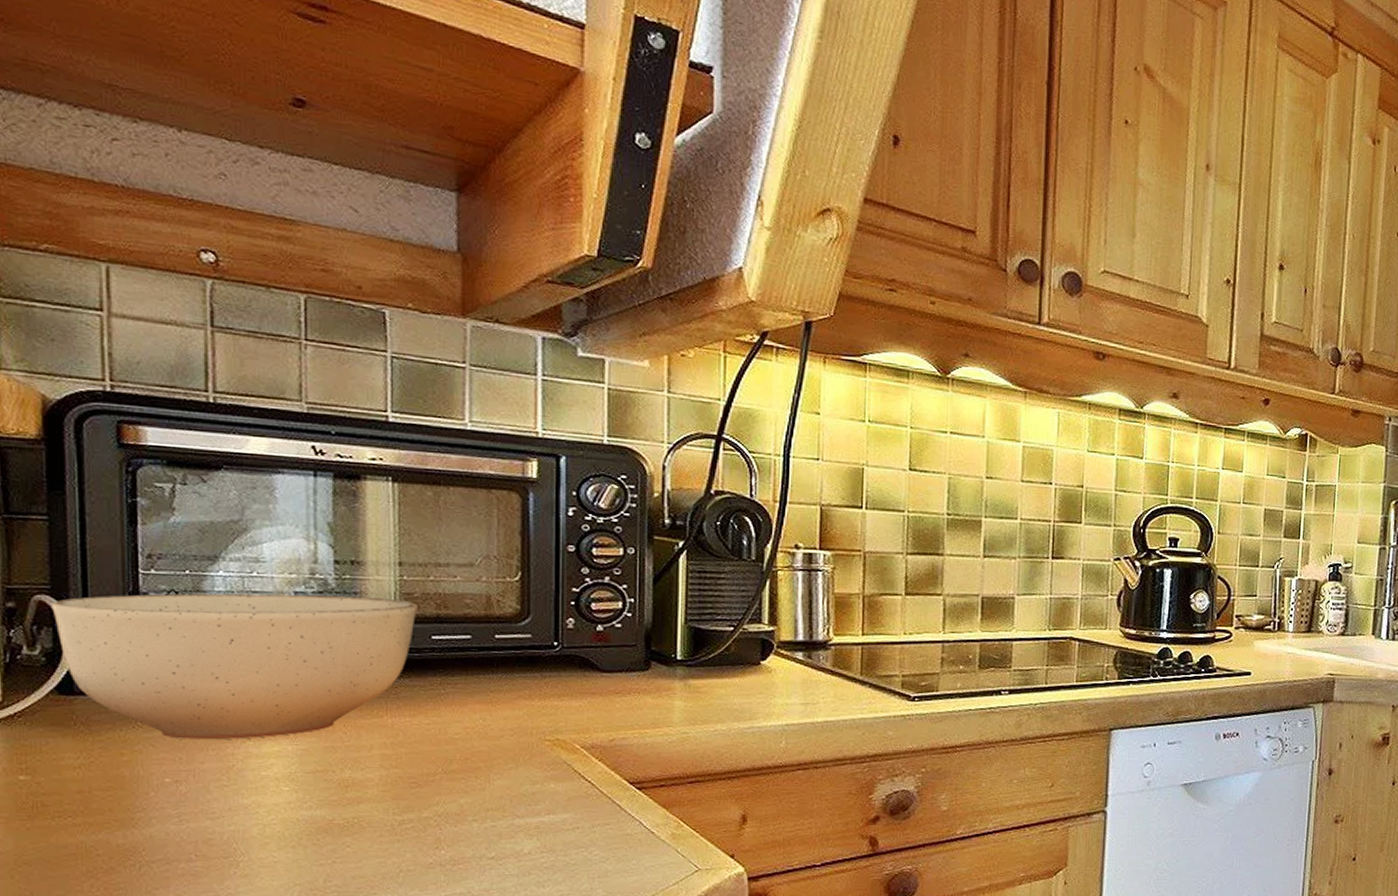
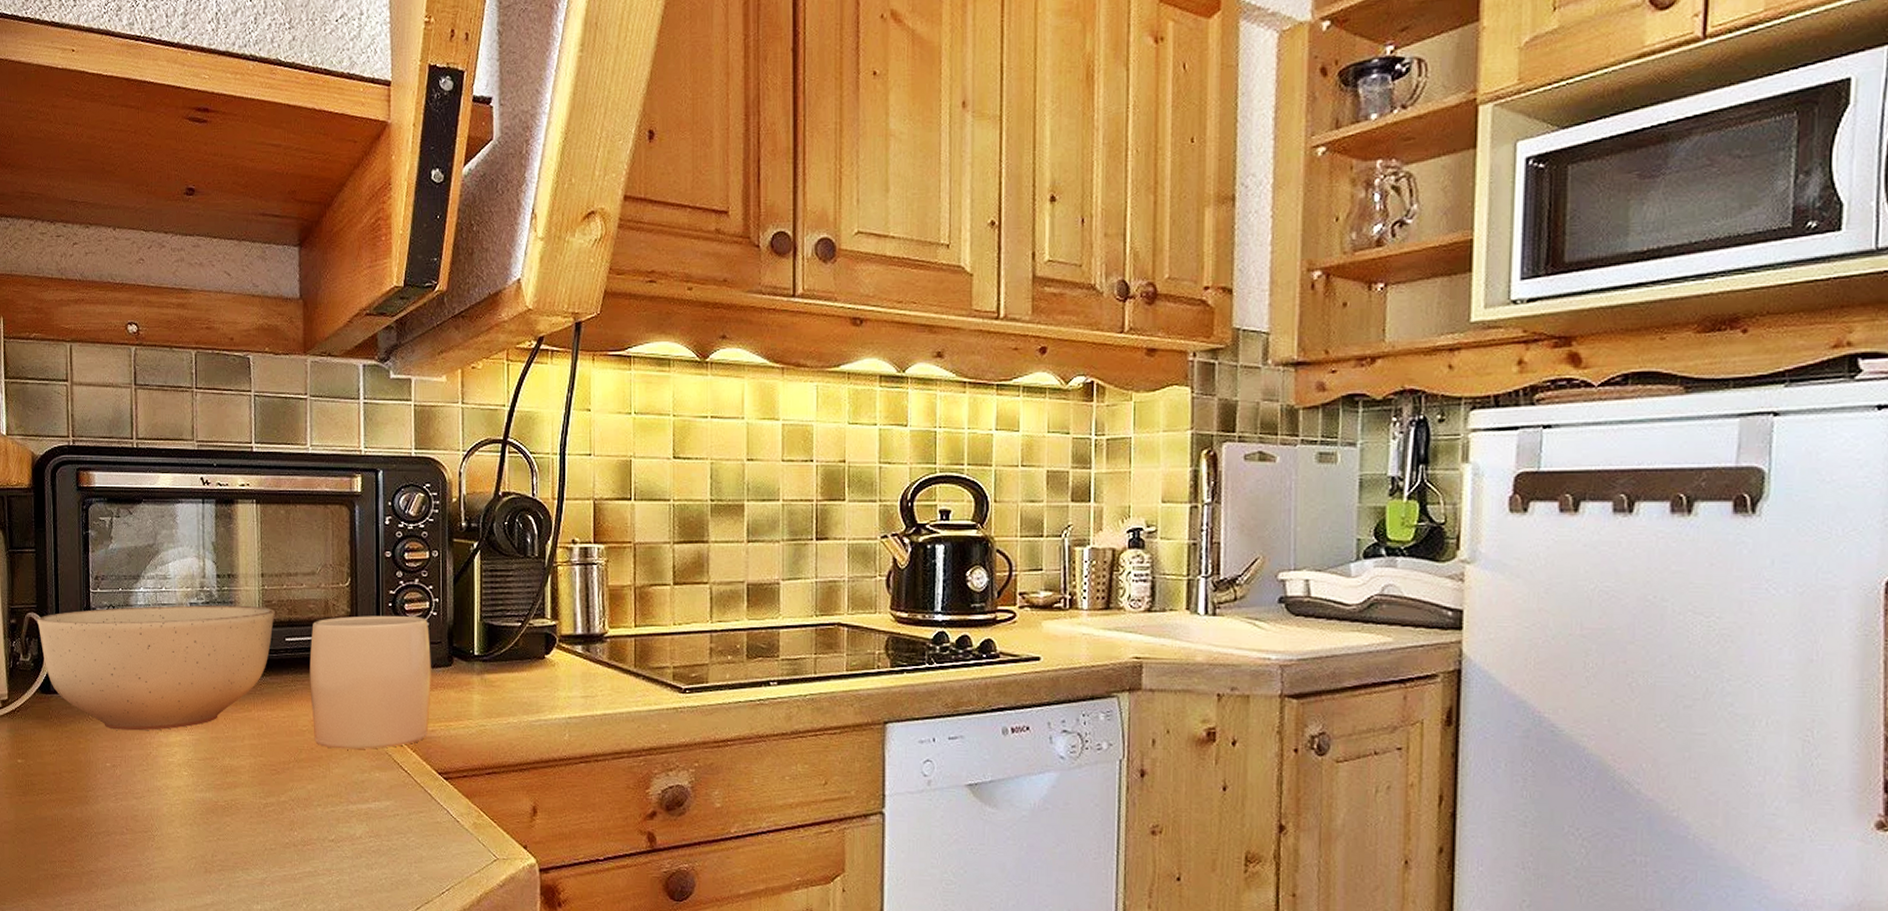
mug: none [464,614,623,760] -> present [309,615,431,750]

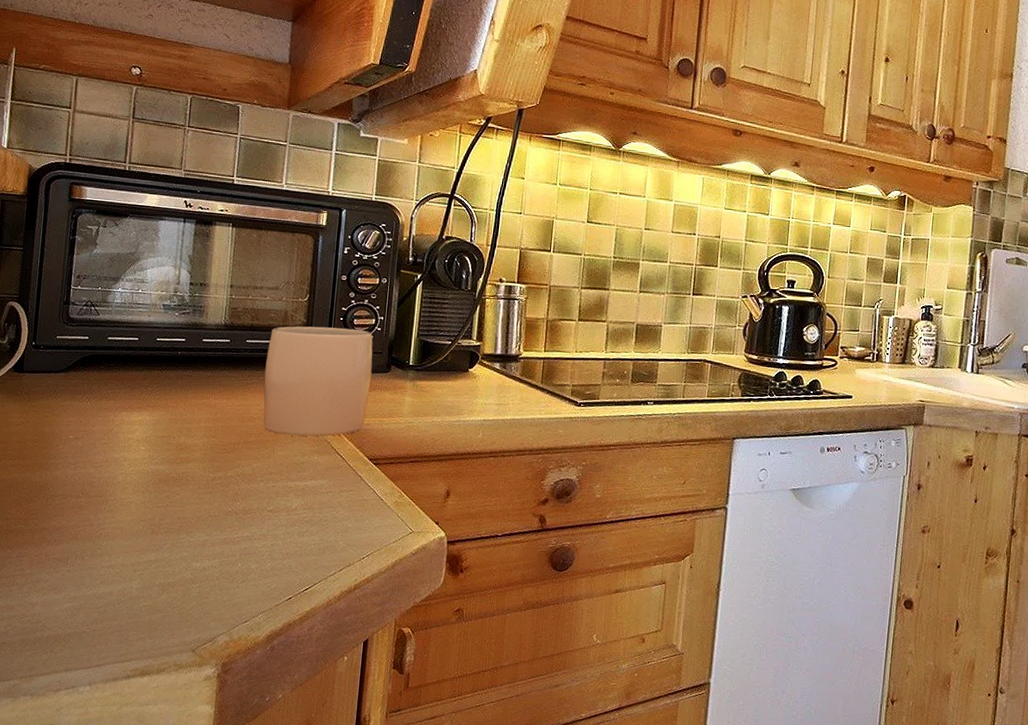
bowl: present [37,605,275,731] -> none [17,303,240,410]

